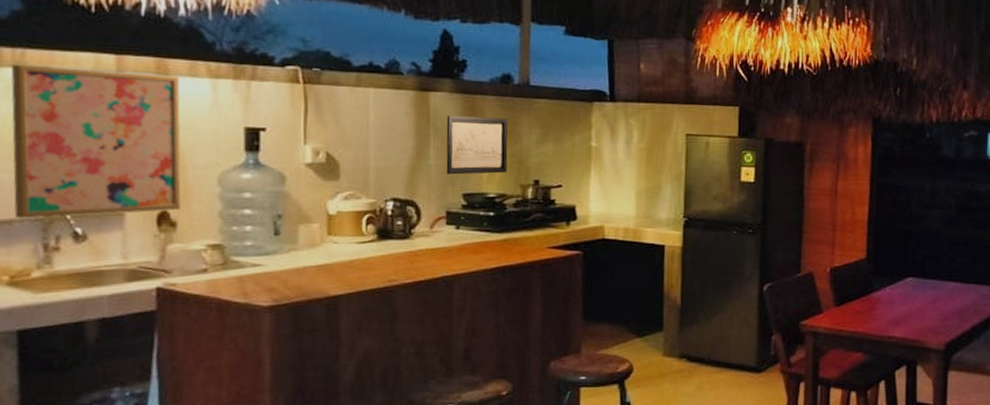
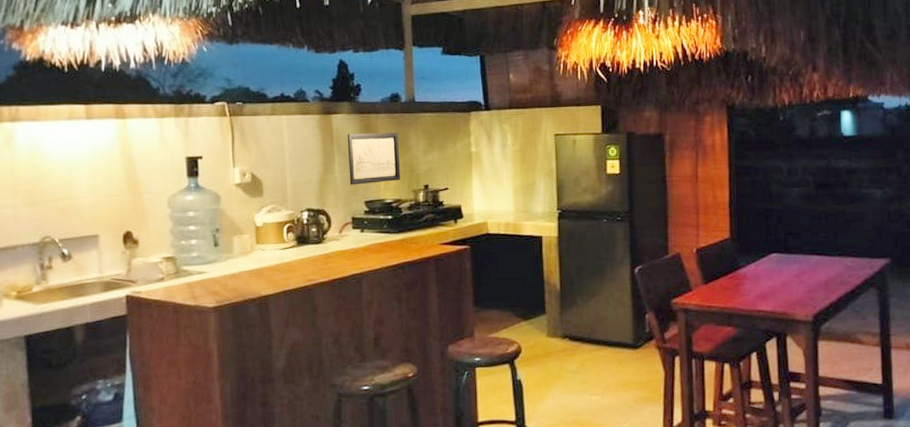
wall art: present [11,64,181,219] -> none [9,118,140,245]

